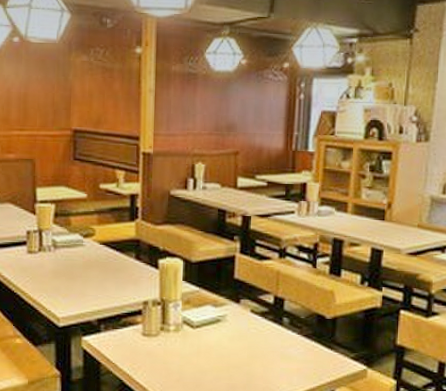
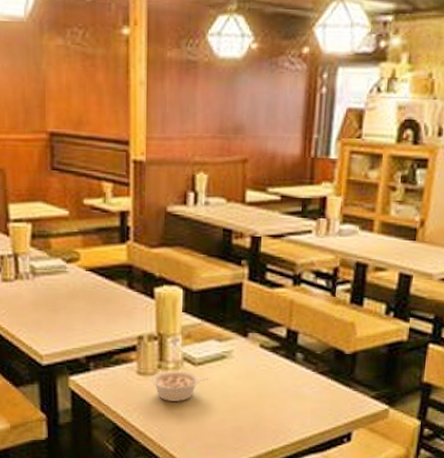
legume: none [154,332,207,362] -> present [151,370,210,403]

